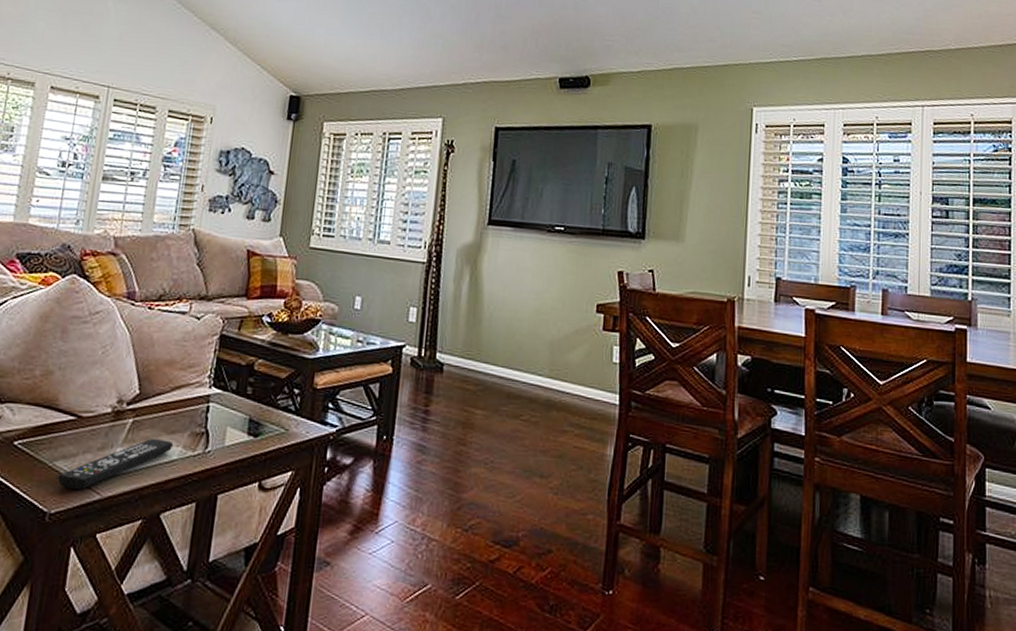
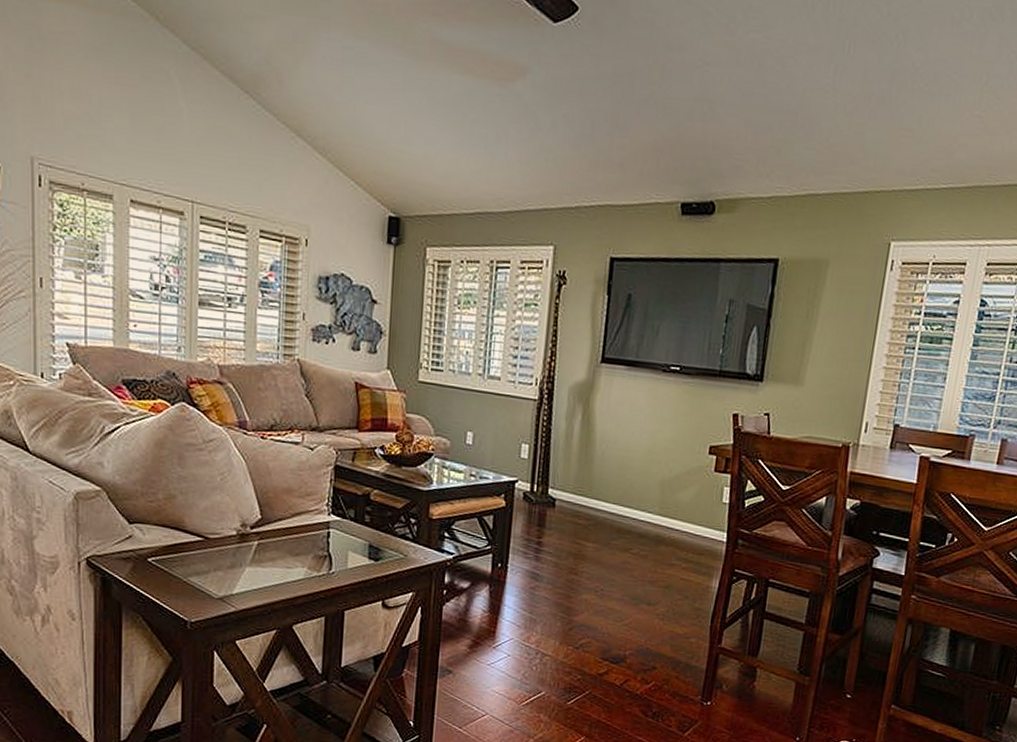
remote control: present [58,439,173,490] -> none [194,560,298,603]

